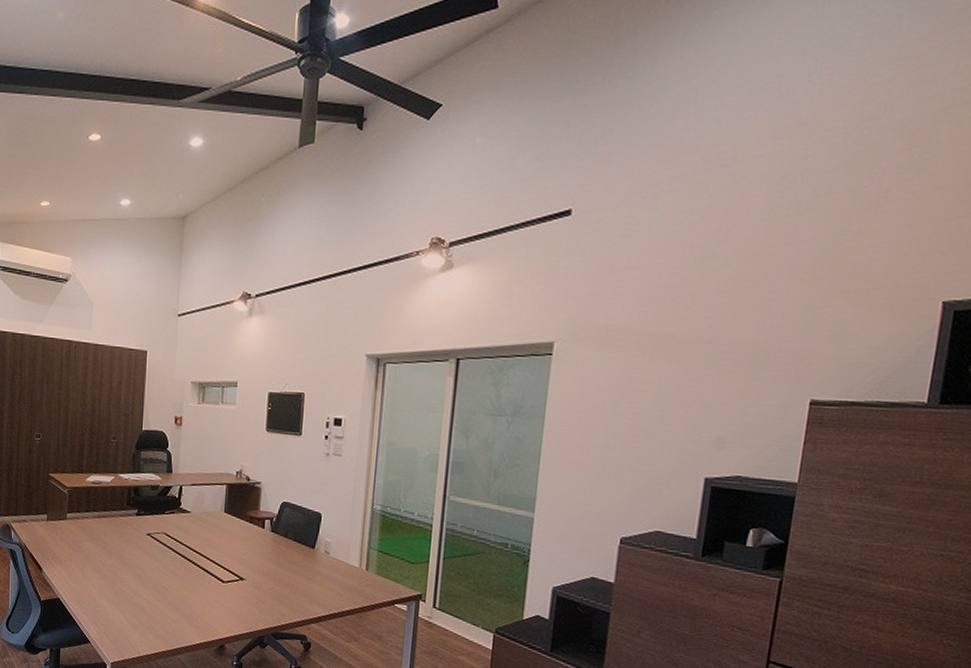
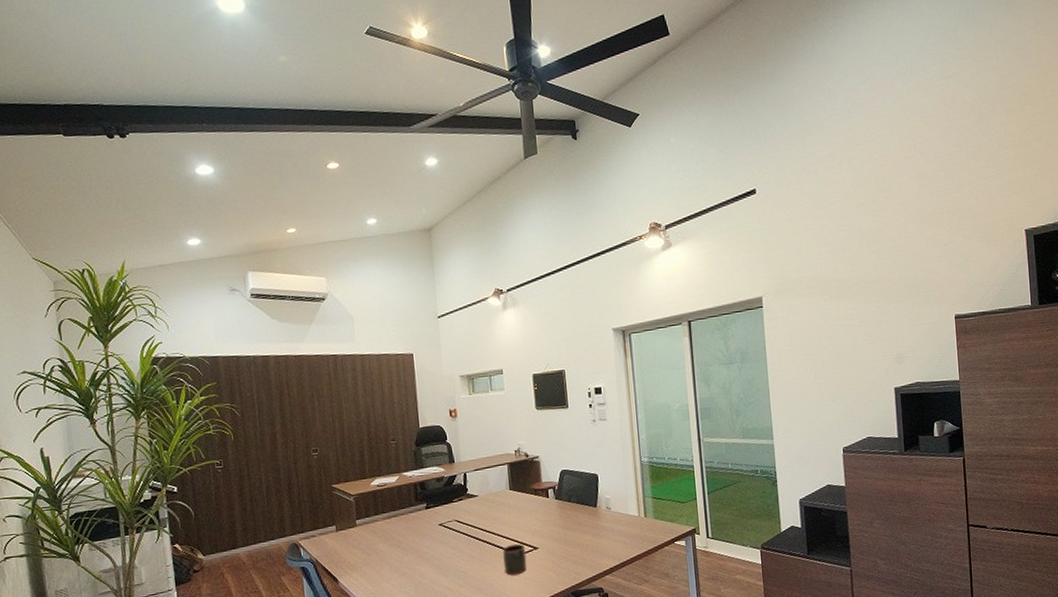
mug: none [206,569,232,602] -> present [503,543,527,575]

